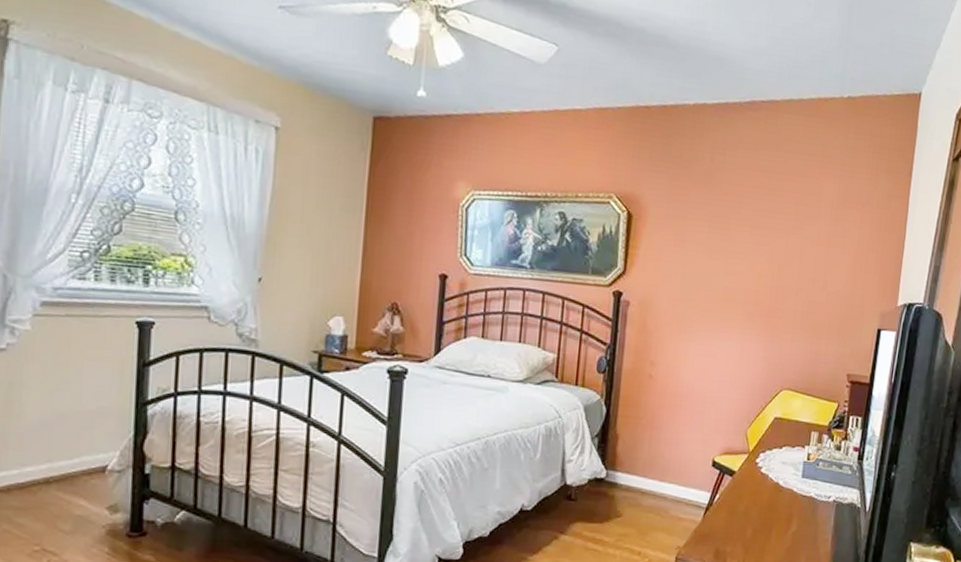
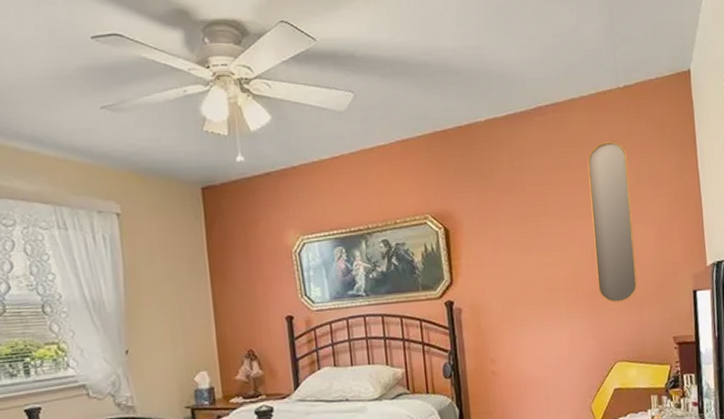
home mirror: none [778,152,837,327] -> present [587,141,638,303]

